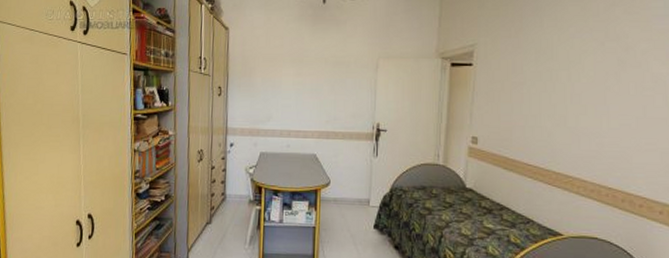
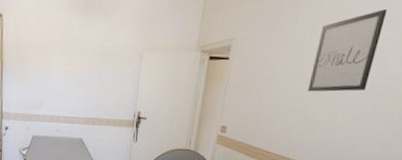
wall art: none [564,10,638,97] -> present [308,9,388,92]

